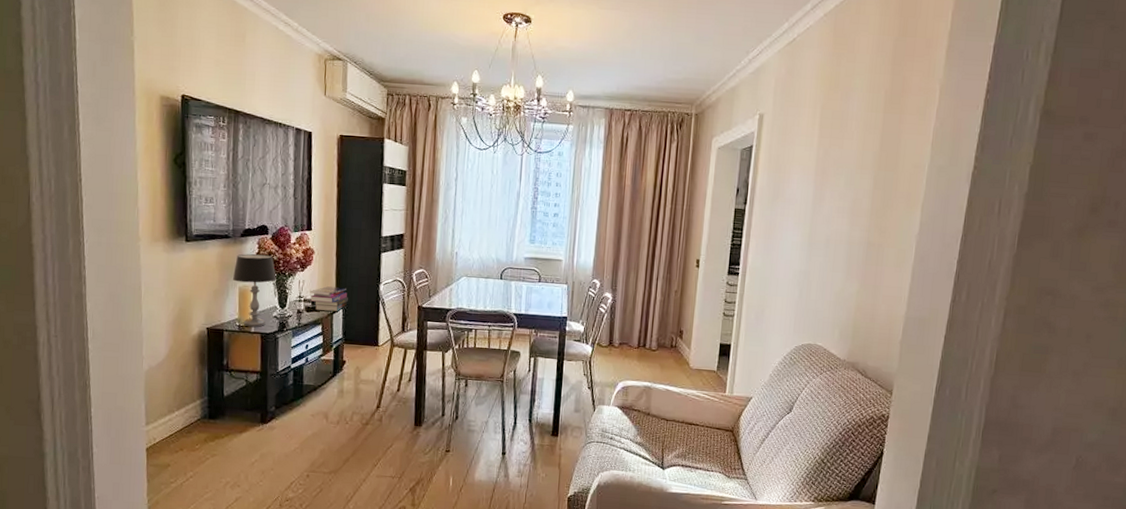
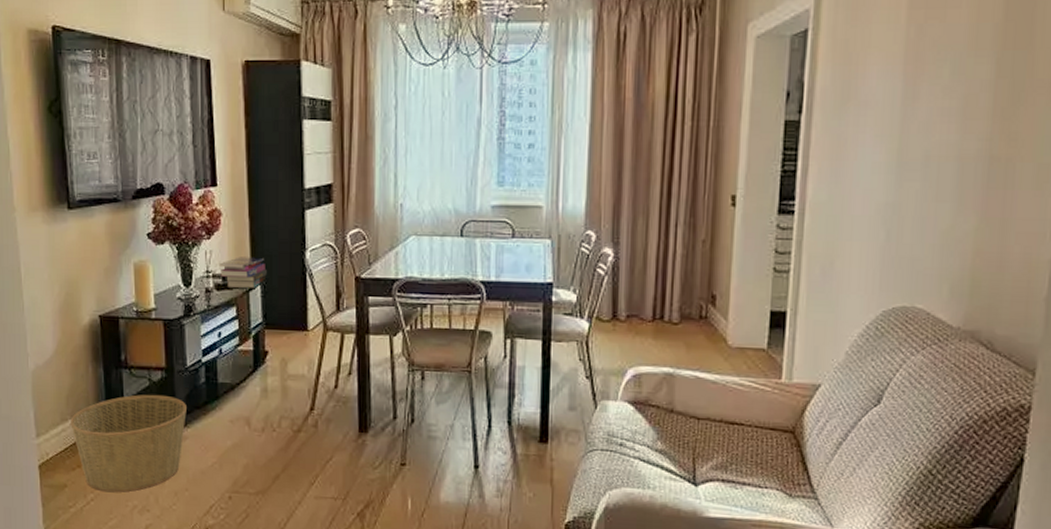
basket: none [176,392,276,472] -> present [70,394,186,493]
table lamp: present [232,254,277,328] -> none [125,219,179,313]

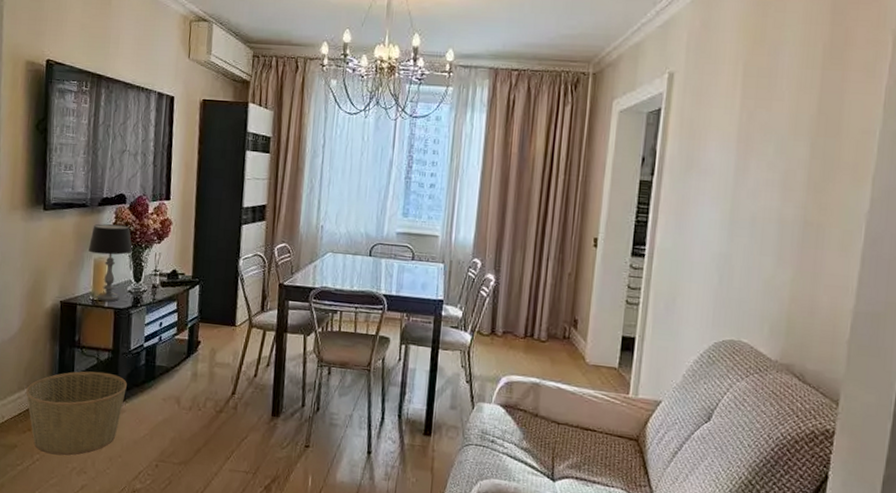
table lamp: none [125,219,179,313] -> present [88,224,133,303]
books: present [219,257,267,289] -> none [166,260,206,287]

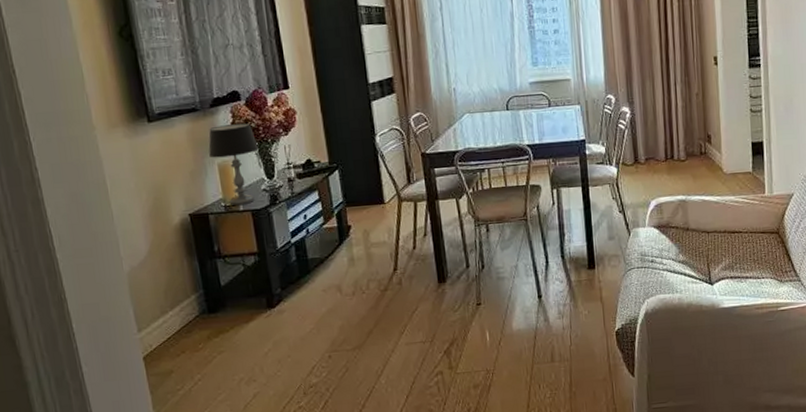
basket: present [26,371,127,455] -> none [170,276,282,371]

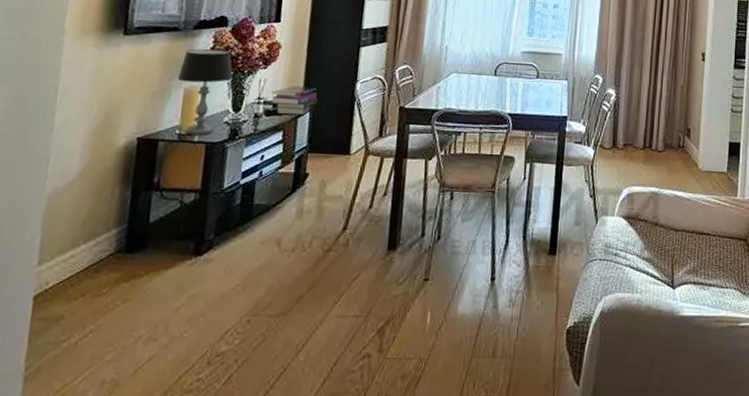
books: none [298,146,343,176] -> present [271,86,318,115]

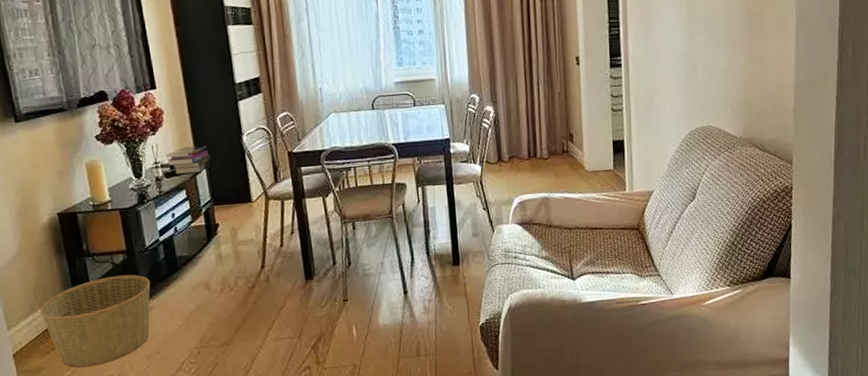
basket: none [82,216,217,323] -> present [40,274,151,368]
table lamp: present [177,49,233,136] -> none [76,122,127,205]

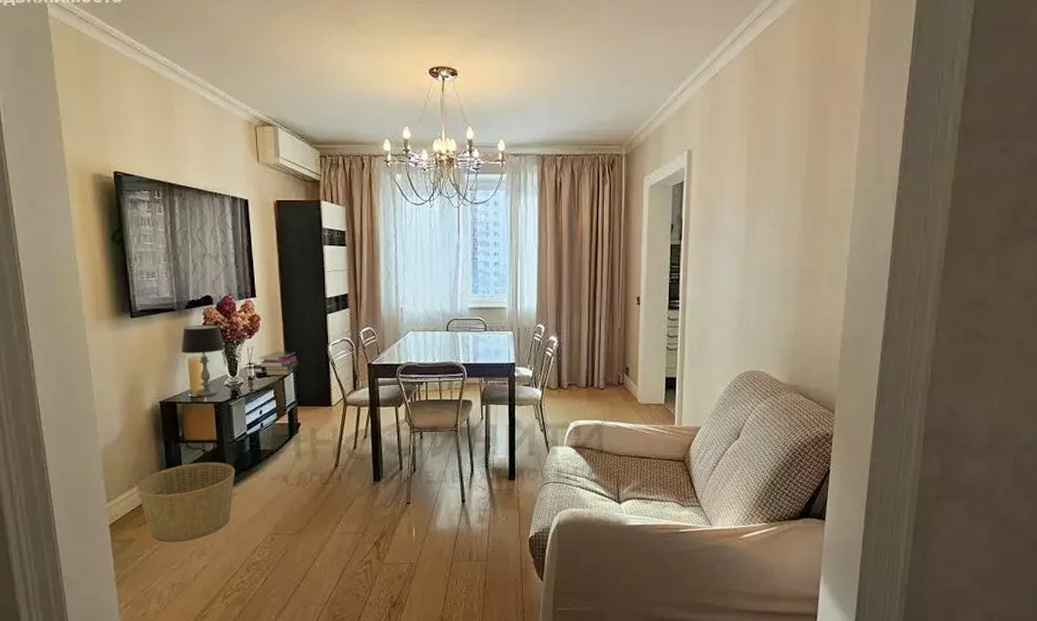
table lamp: none [76,122,127,205] -> present [180,324,226,398]

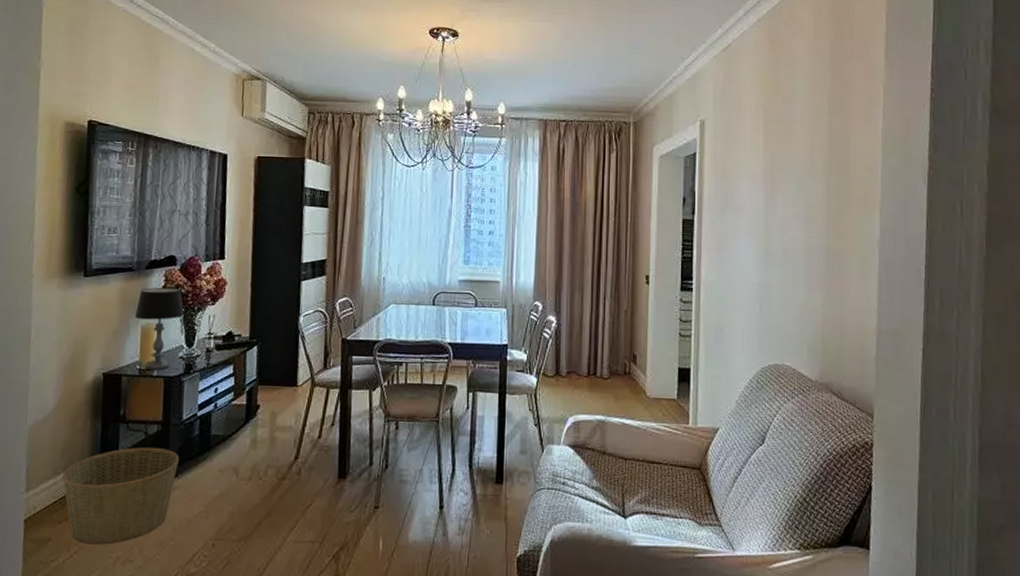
books: present [259,351,298,376] -> none [221,321,264,349]

